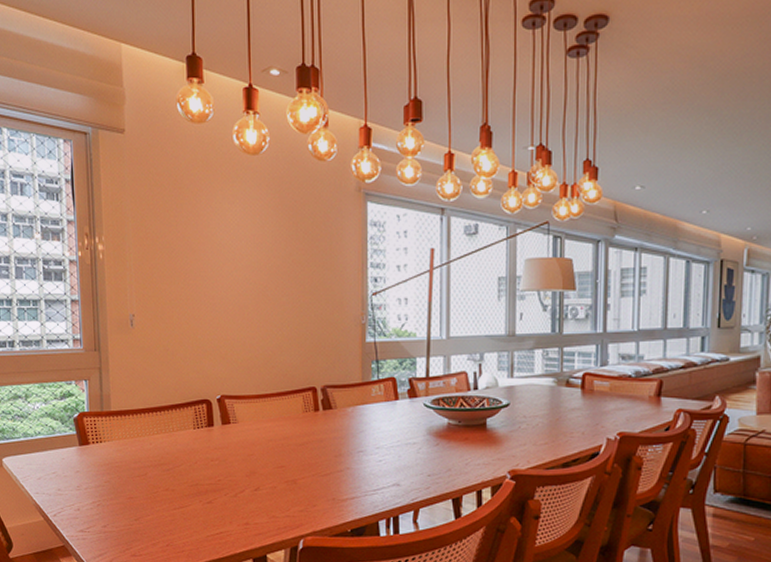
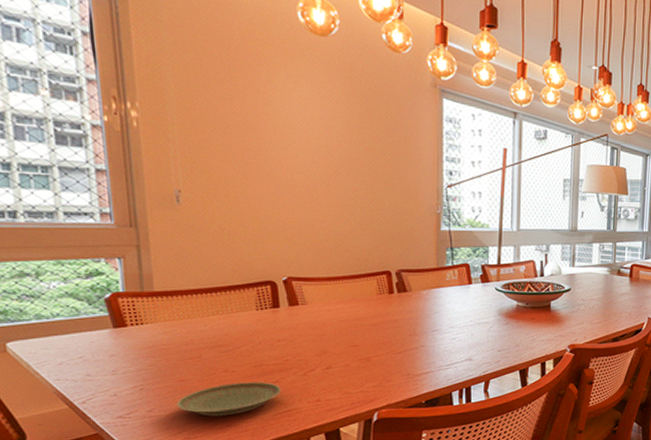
plate: none [125,501,214,535] -> present [176,382,281,417]

